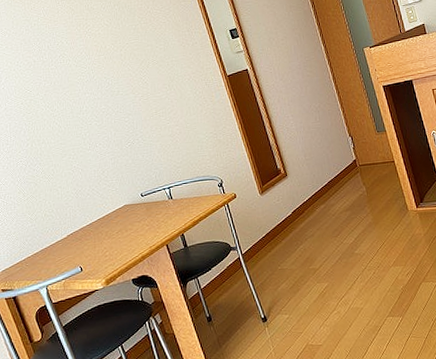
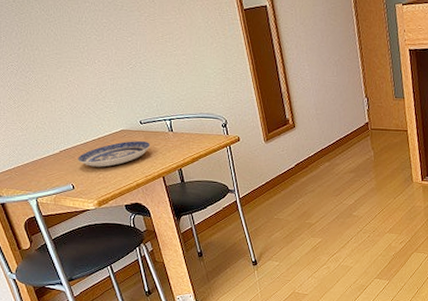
plate: none [84,213,153,246] -> present [78,141,151,167]

